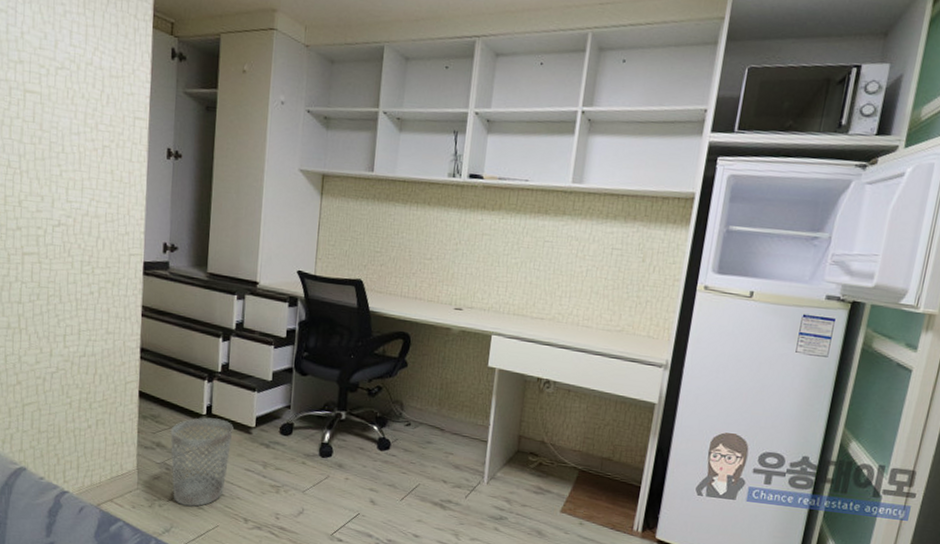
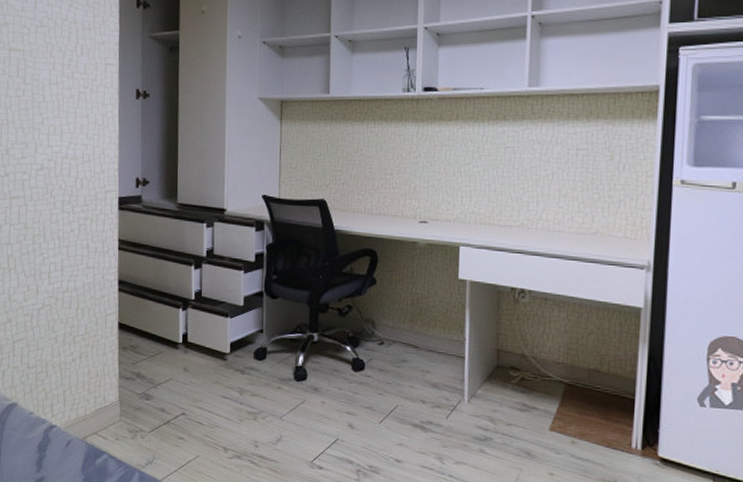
wastebasket: present [170,417,233,507] -> none [149,346,209,437]

